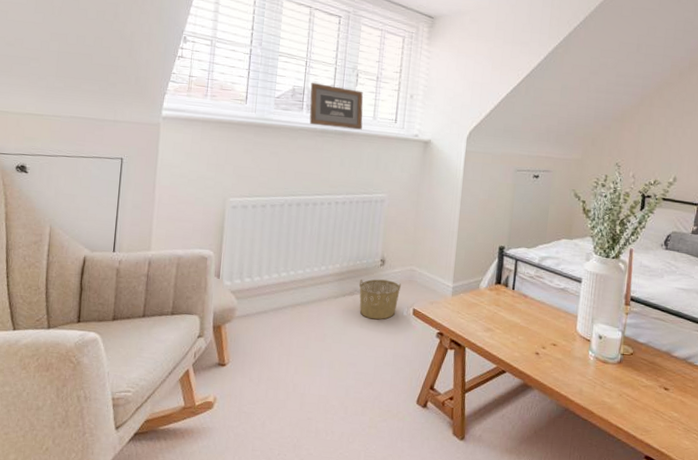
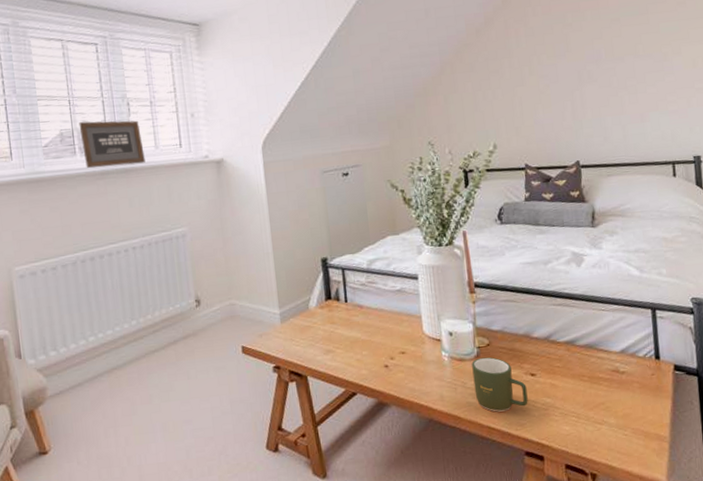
basket: present [359,279,402,320] -> none [177,320,224,368]
mug: none [611,363,658,416] -> present [472,357,528,412]

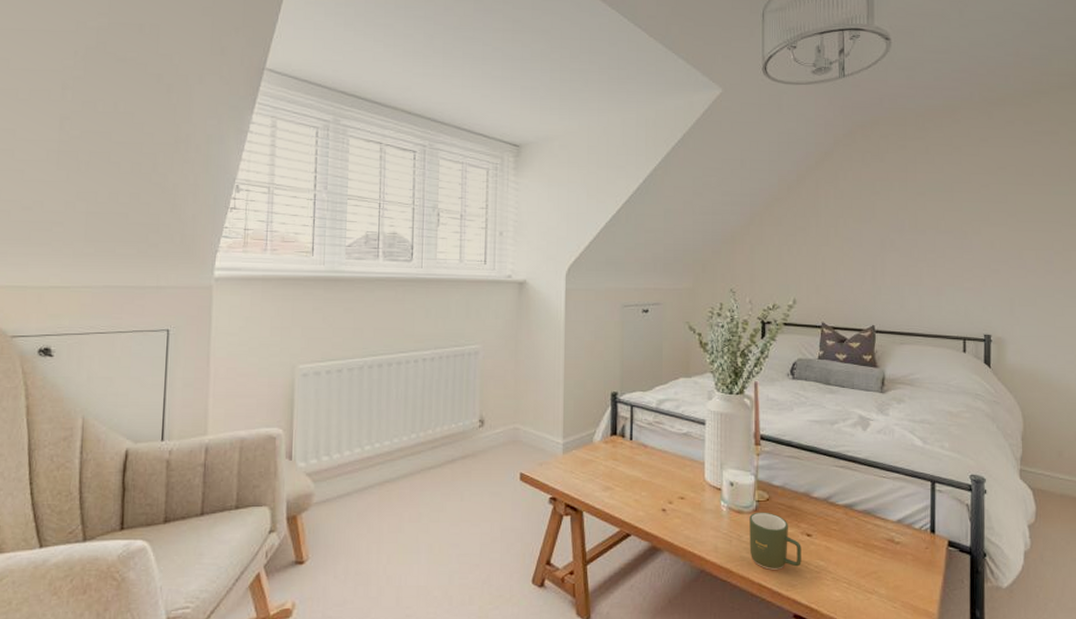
picture frame: present [79,120,145,169] -> none [386,227,448,275]

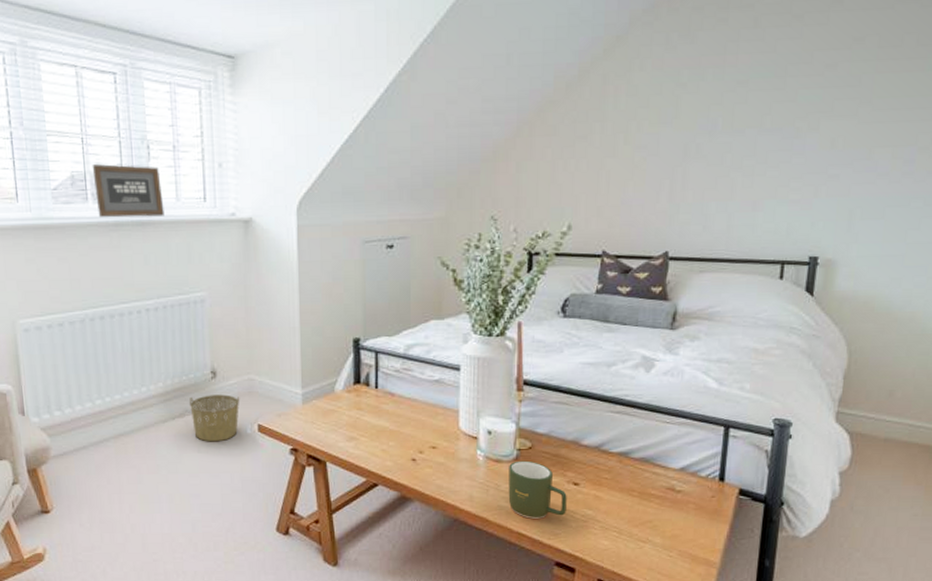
picture frame: none [386,227,448,275] -> present [92,164,164,218]
basket: none [457,443,505,490] -> present [190,394,240,442]

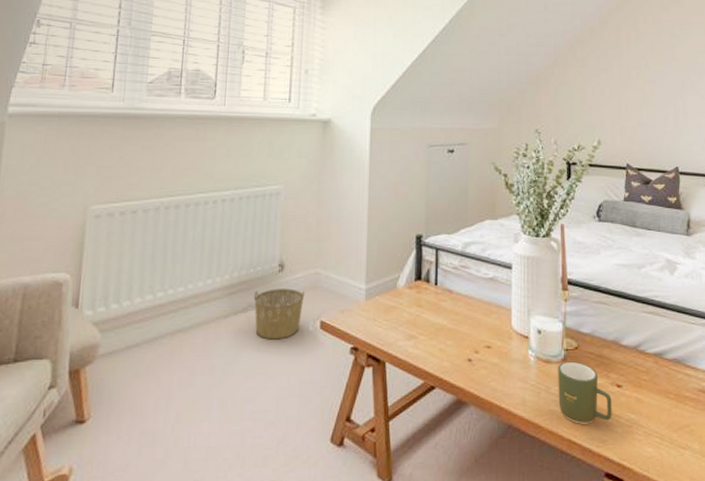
picture frame: present [92,164,164,218] -> none [188,64,252,113]

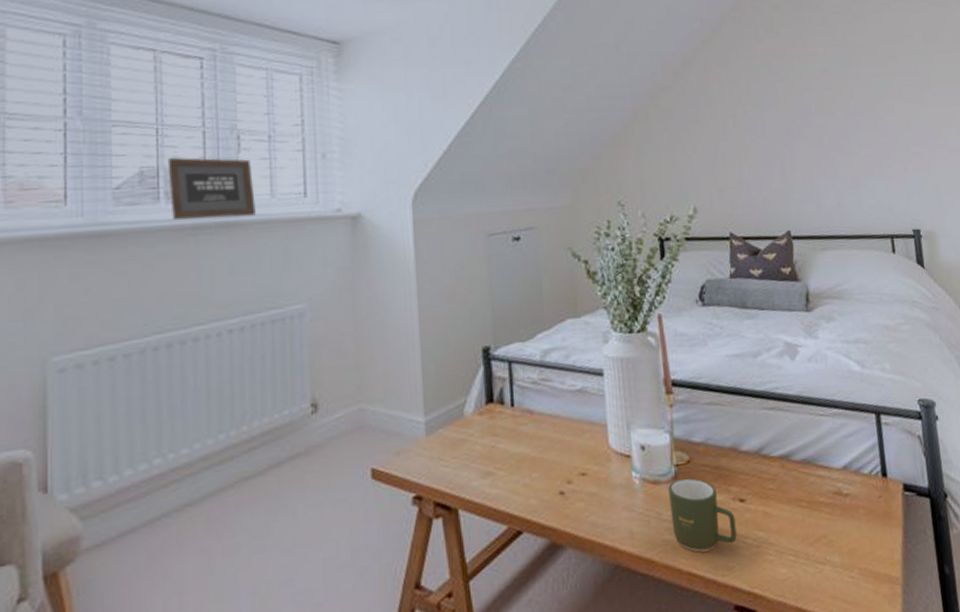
picture frame: none [188,64,252,113] -> present [167,157,256,221]
basket: present [254,289,305,340] -> none [283,432,349,501]

